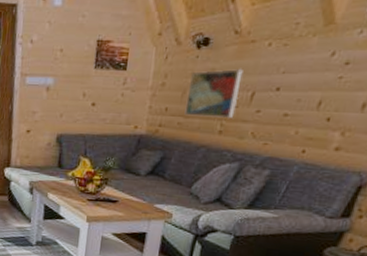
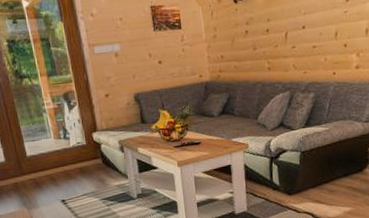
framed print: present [184,69,243,119] -> none [235,15,277,60]

